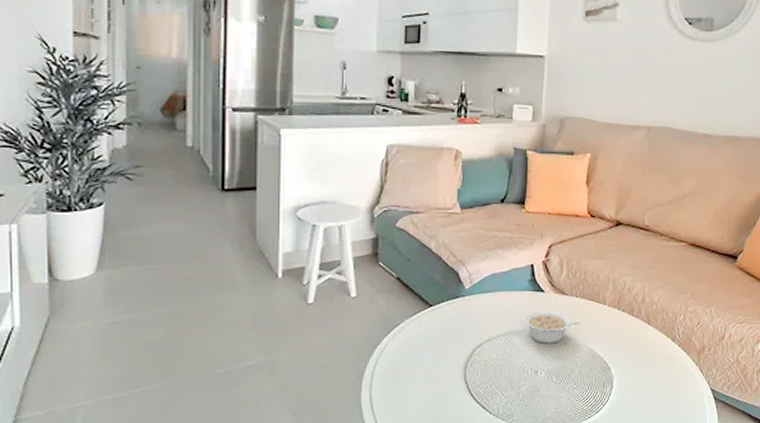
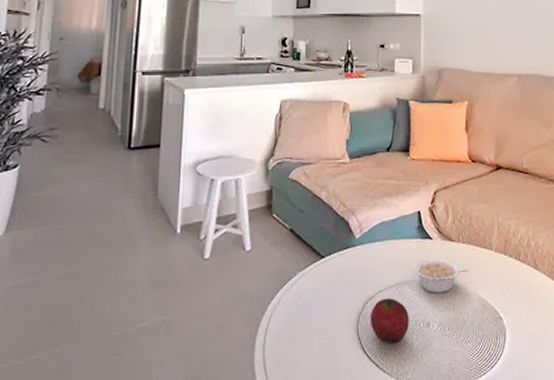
fruit: none [477,346,517,389] -> present [370,298,409,345]

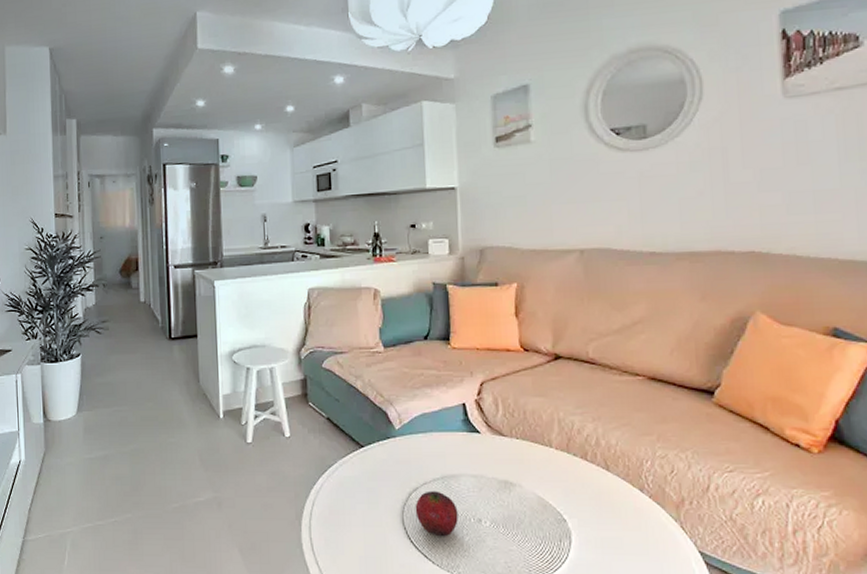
legume: present [414,258,469,294] -> none [461,453,525,490]

